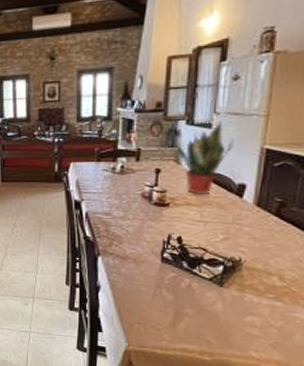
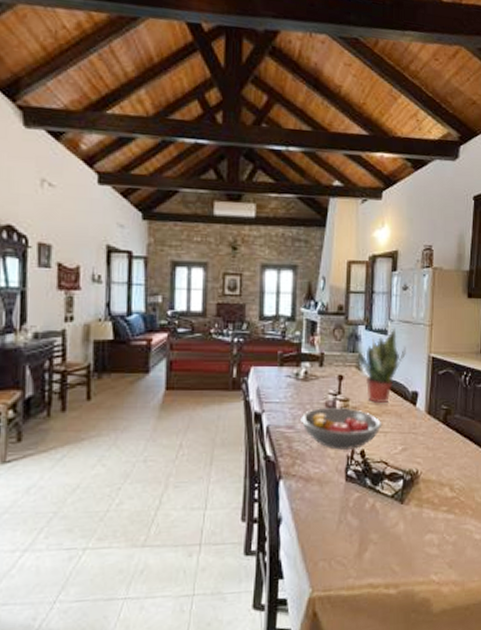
fruit bowl: none [117,198,202,236] -> present [300,408,383,451]

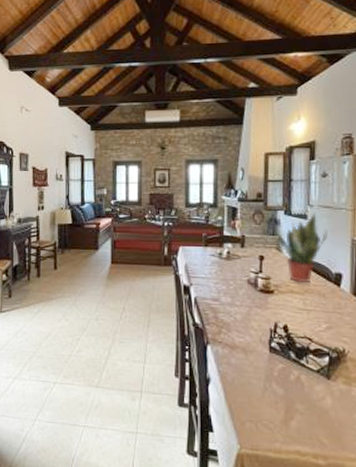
fruit bowl: present [300,408,383,451] -> none [225,284,305,325]

